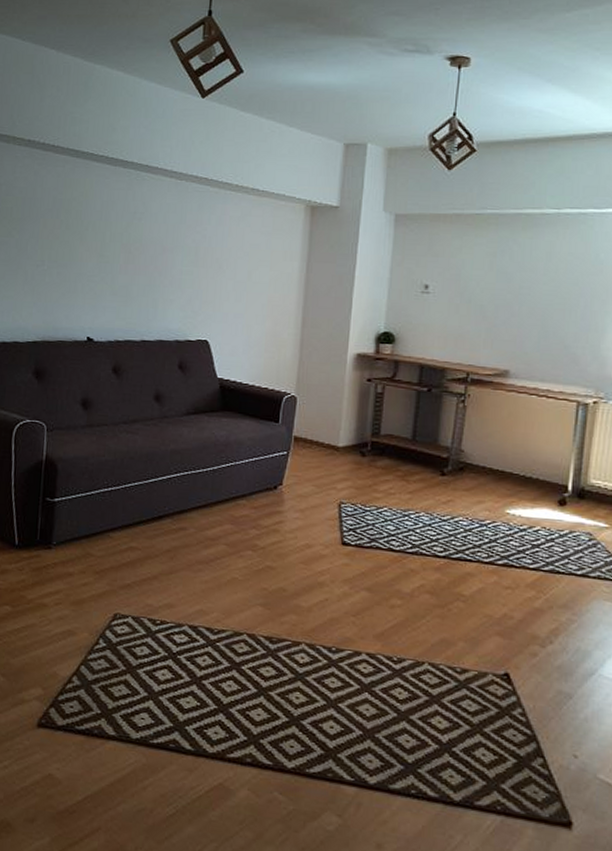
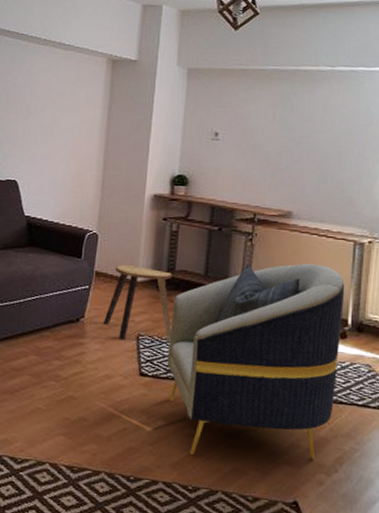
stool: none [303,428,377,510] -> present [104,264,173,342]
armchair: none [371,425,566,631] -> present [167,263,345,460]

